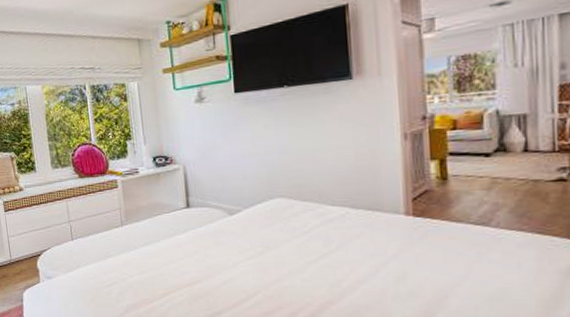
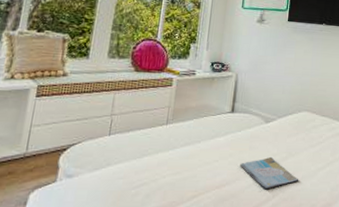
book: none [208,251,283,287] -> present [240,156,298,190]

